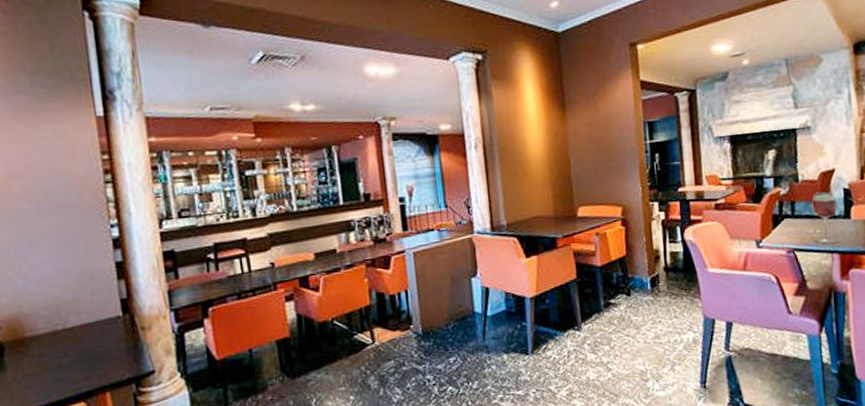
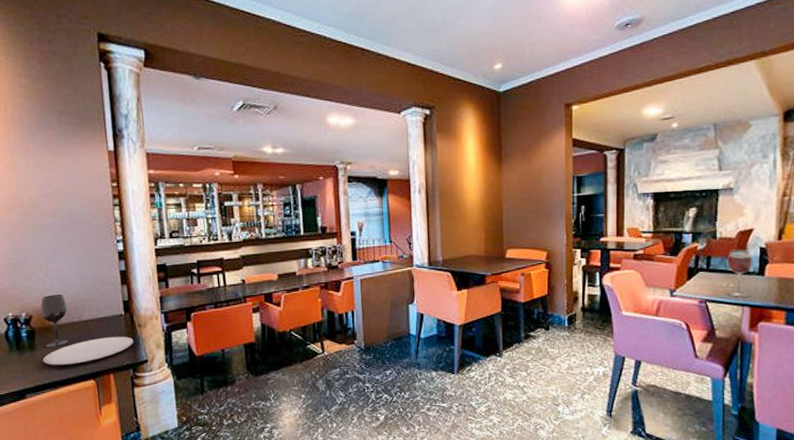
wine glass: none [10,296,50,367] -> present [40,294,69,349]
plate: none [15,343,136,389] -> present [43,336,134,366]

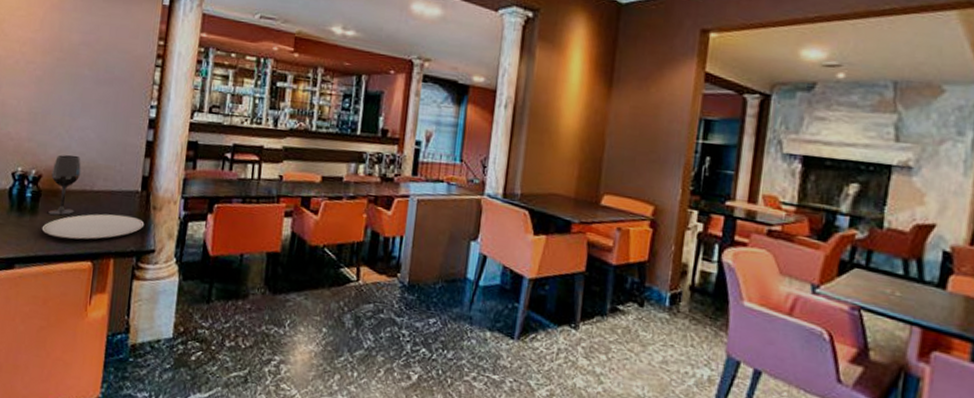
wineglass: present [727,249,752,298] -> none [893,246,931,315]

